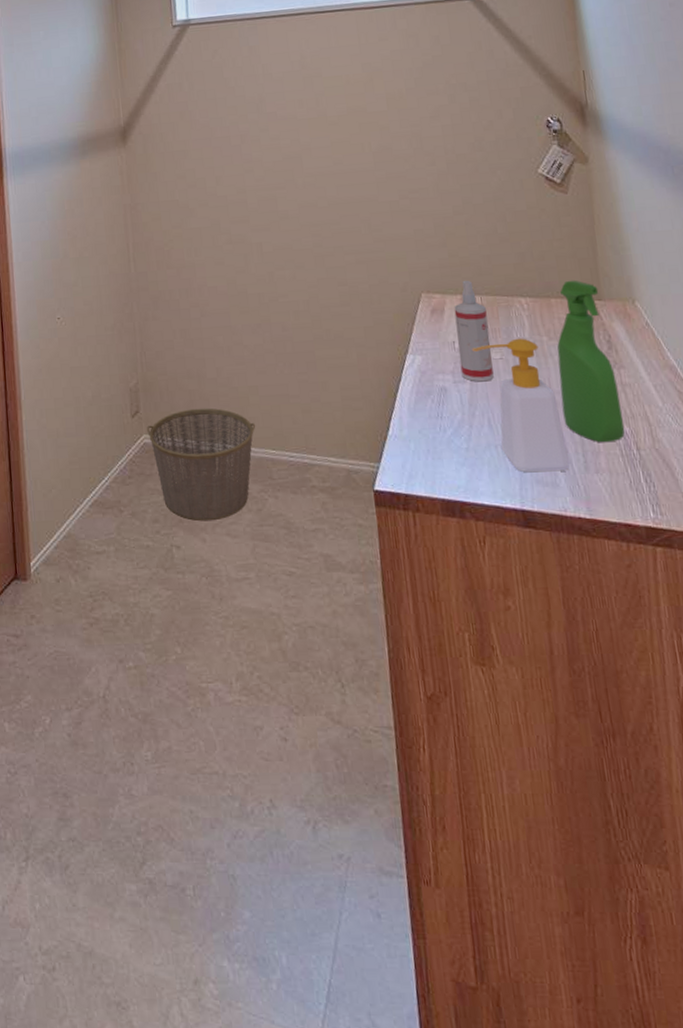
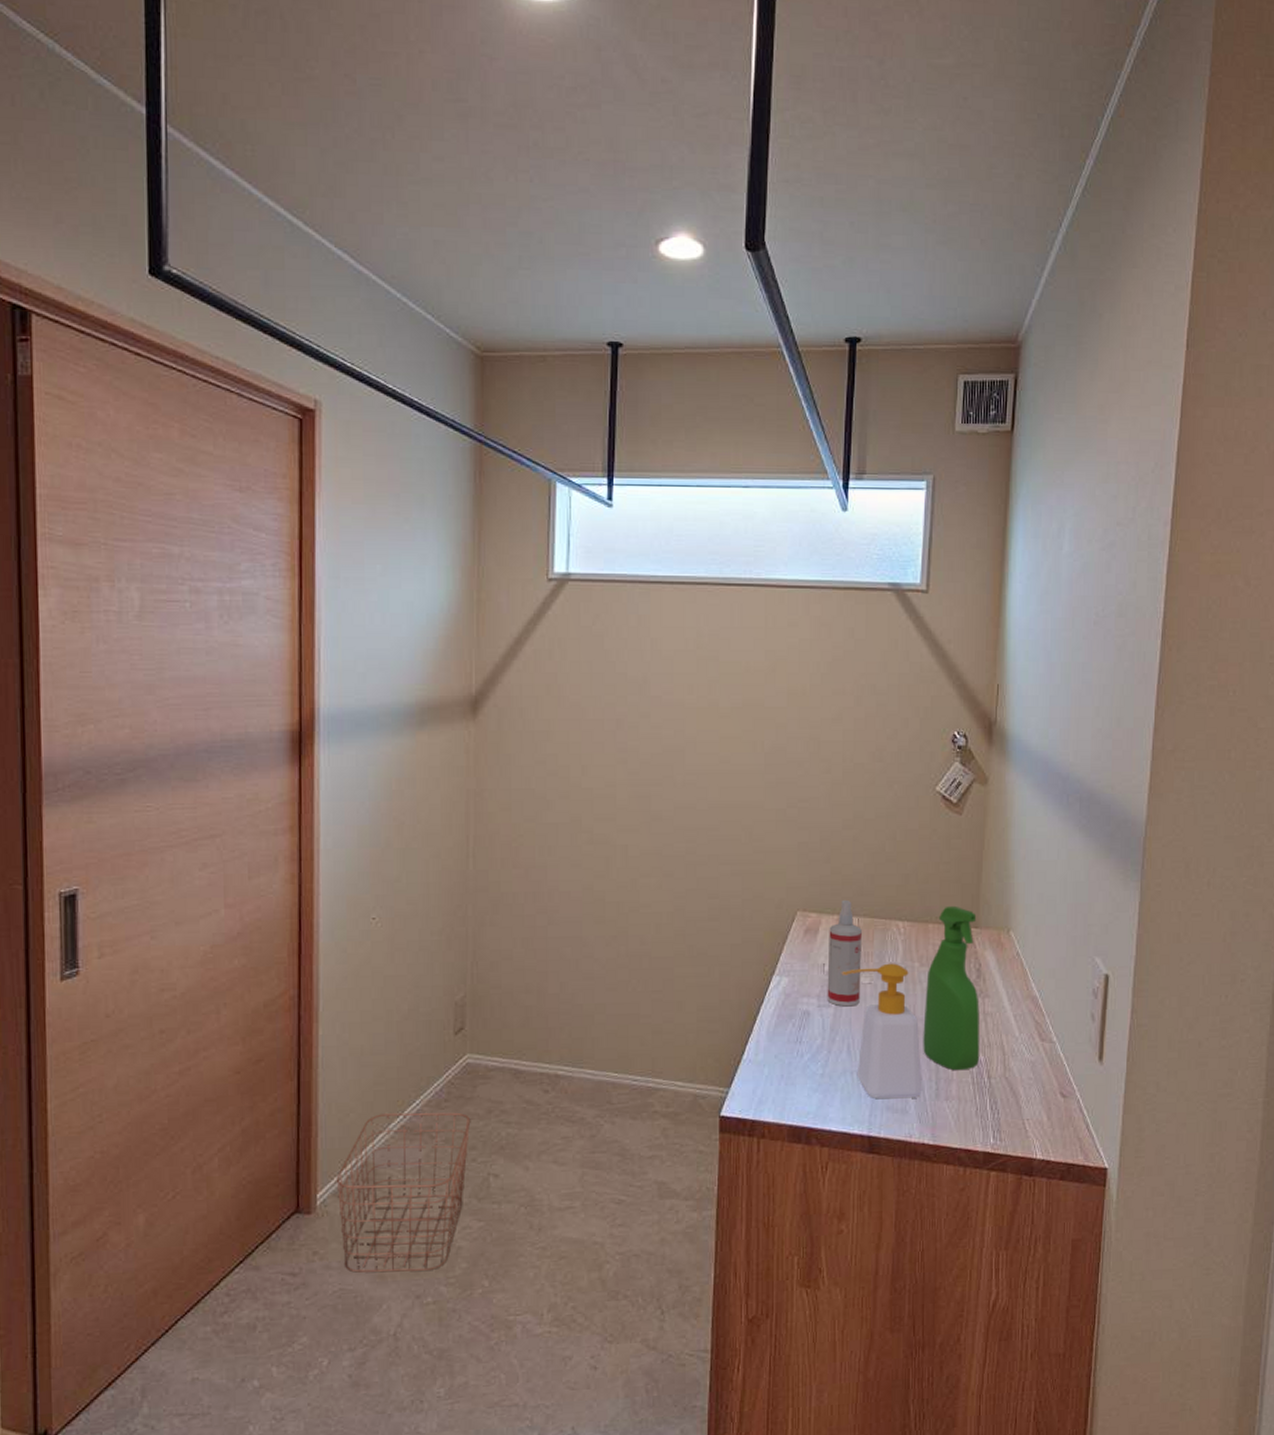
basket: none [45,488,152,637] -> present [336,1112,471,1273]
basket: present [147,408,256,521] -> none [472,1026,599,1148]

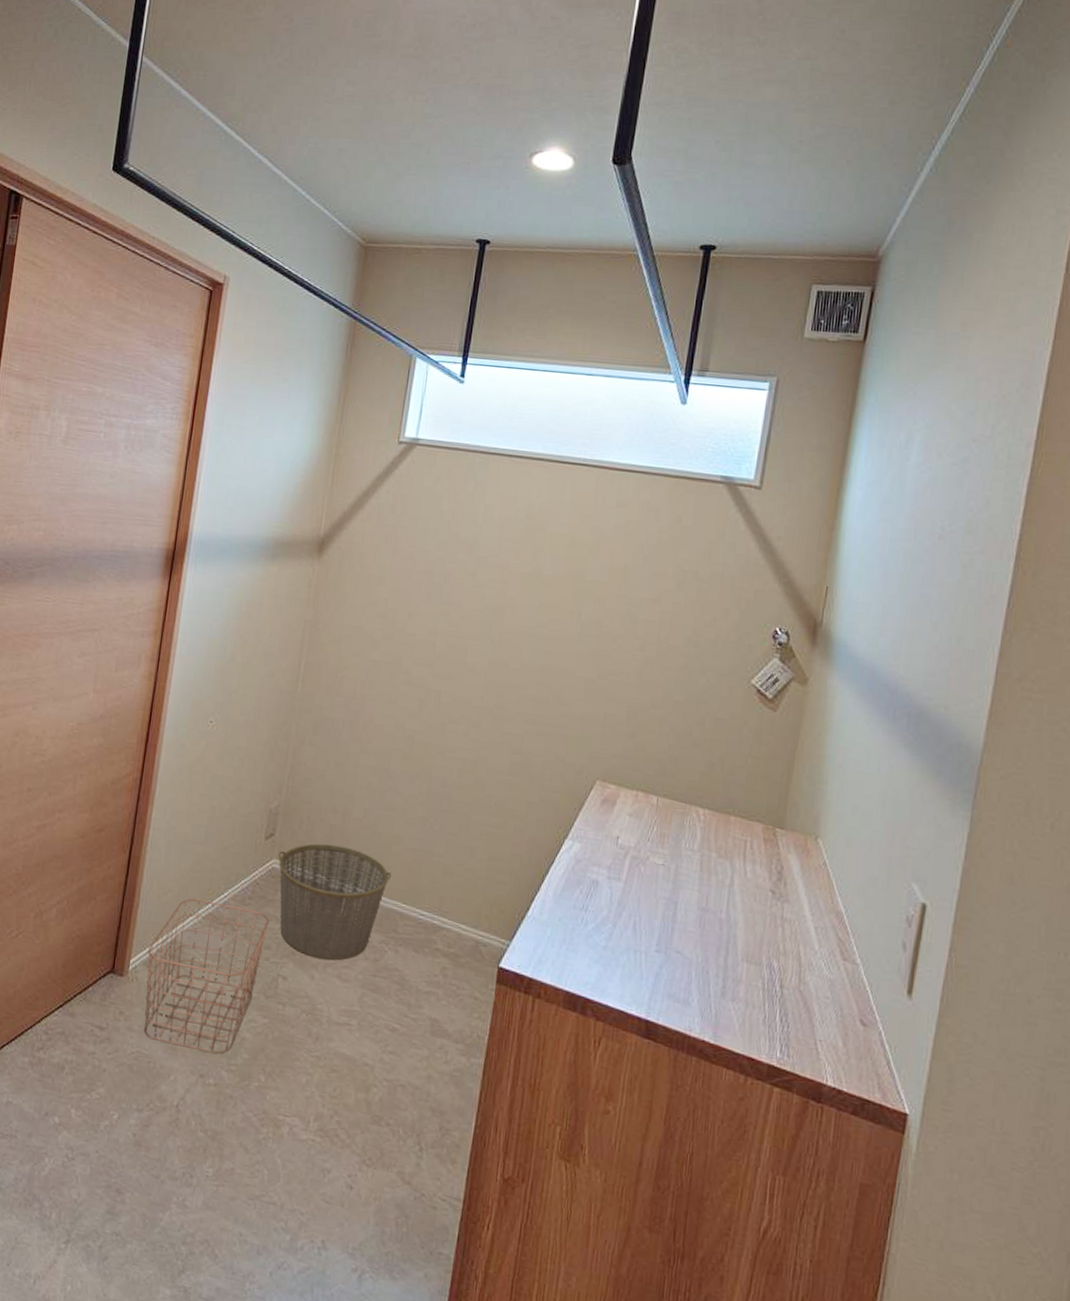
basket: none [472,1026,599,1148] -> present [278,843,392,961]
spray bottle: present [827,899,862,1007] -> none [617,776,660,885]
soap bottle: present [841,963,922,1099] -> none [634,847,711,992]
spray bottle: present [923,905,980,1071] -> none [712,801,783,974]

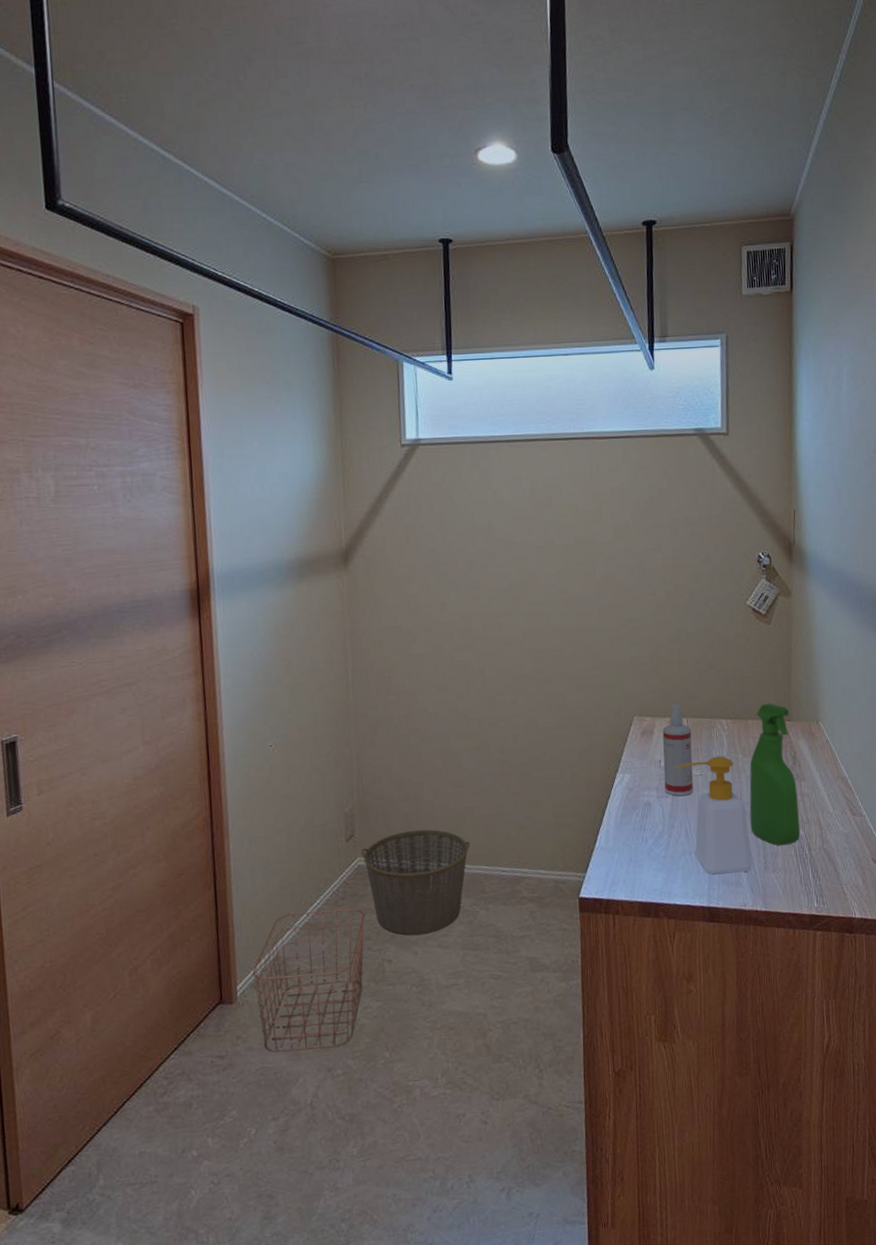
spray bottle: none [617,776,660,885] -> present [662,703,693,797]
soap bottle: none [634,847,711,992] -> present [675,756,753,875]
spray bottle: none [712,801,783,974] -> present [749,703,800,846]

